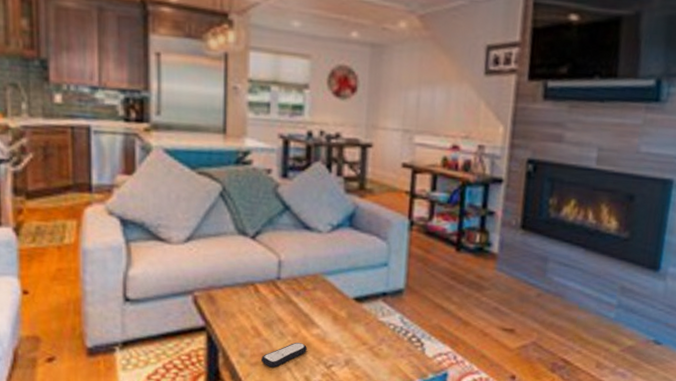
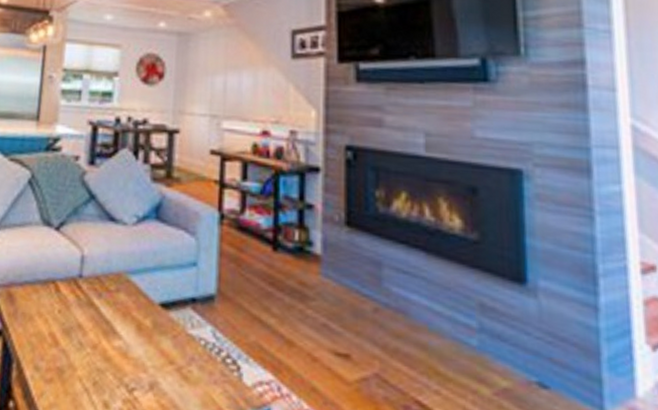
remote control: present [261,342,307,368] -> none [57,355,107,387]

